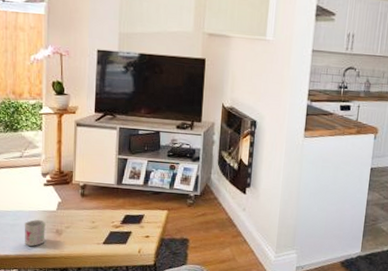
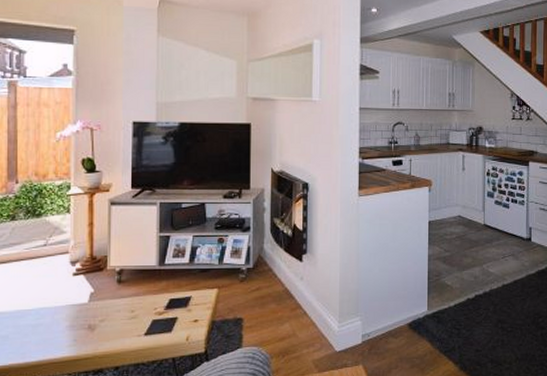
mug: present [24,219,46,246] -> none [49,315,75,348]

